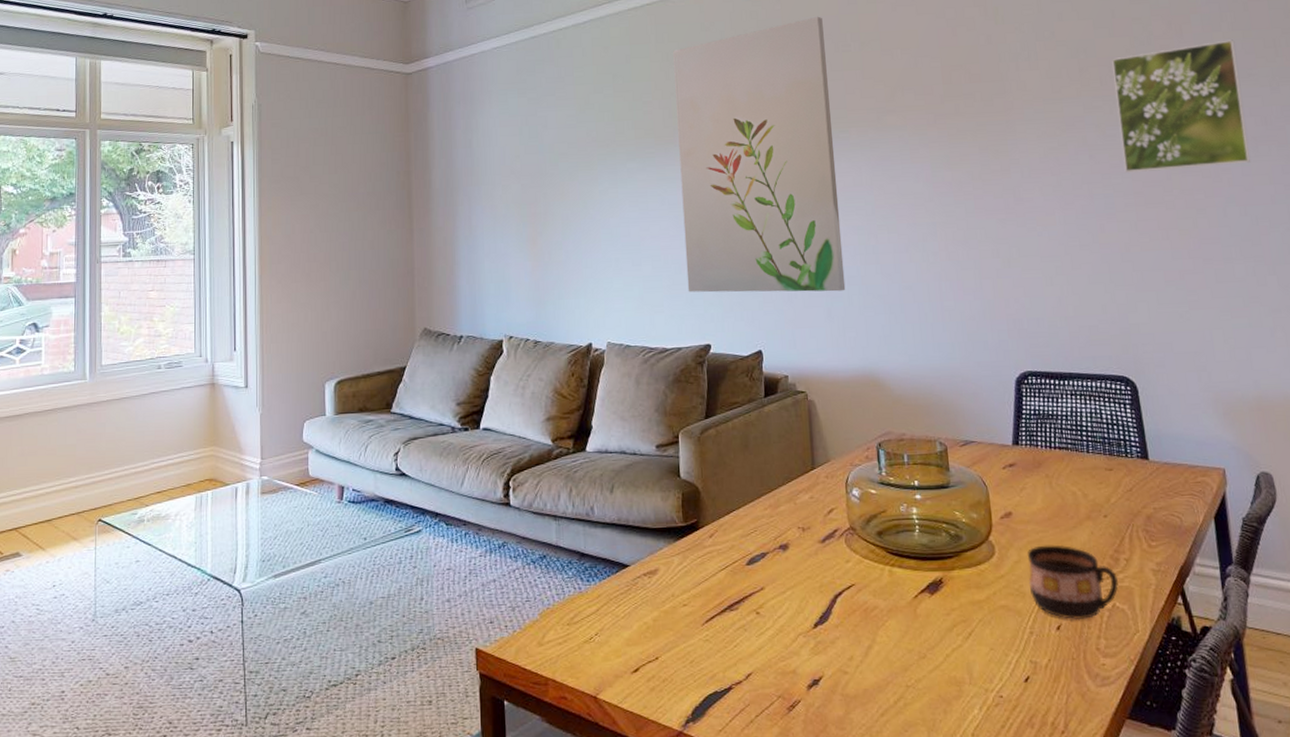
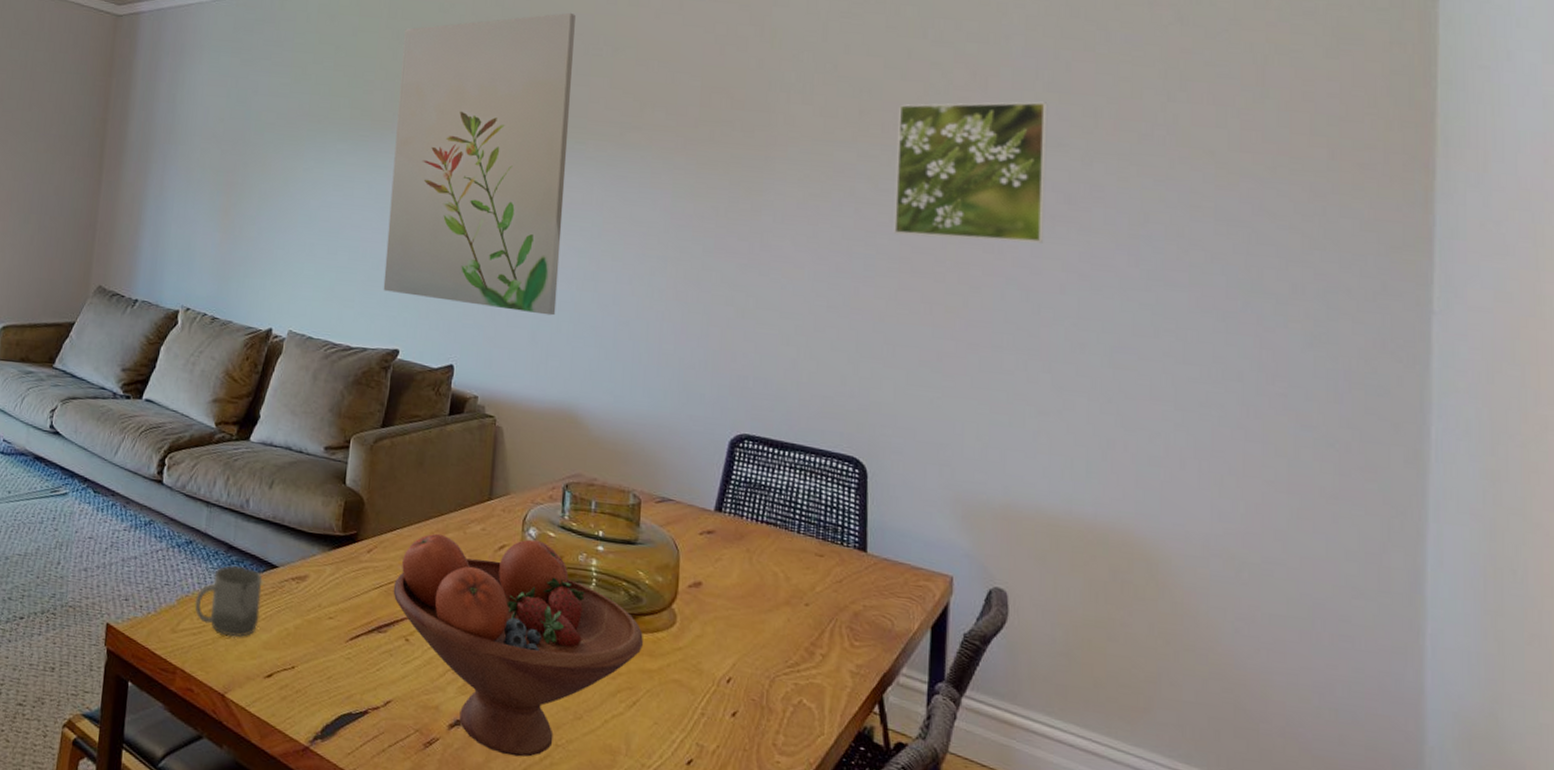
cup: none [556,572,619,640] -> present [195,565,263,638]
fruit bowl: none [738,499,969,704] -> present [393,533,643,757]
cup: present [1027,545,1118,620] -> none [708,623,809,711]

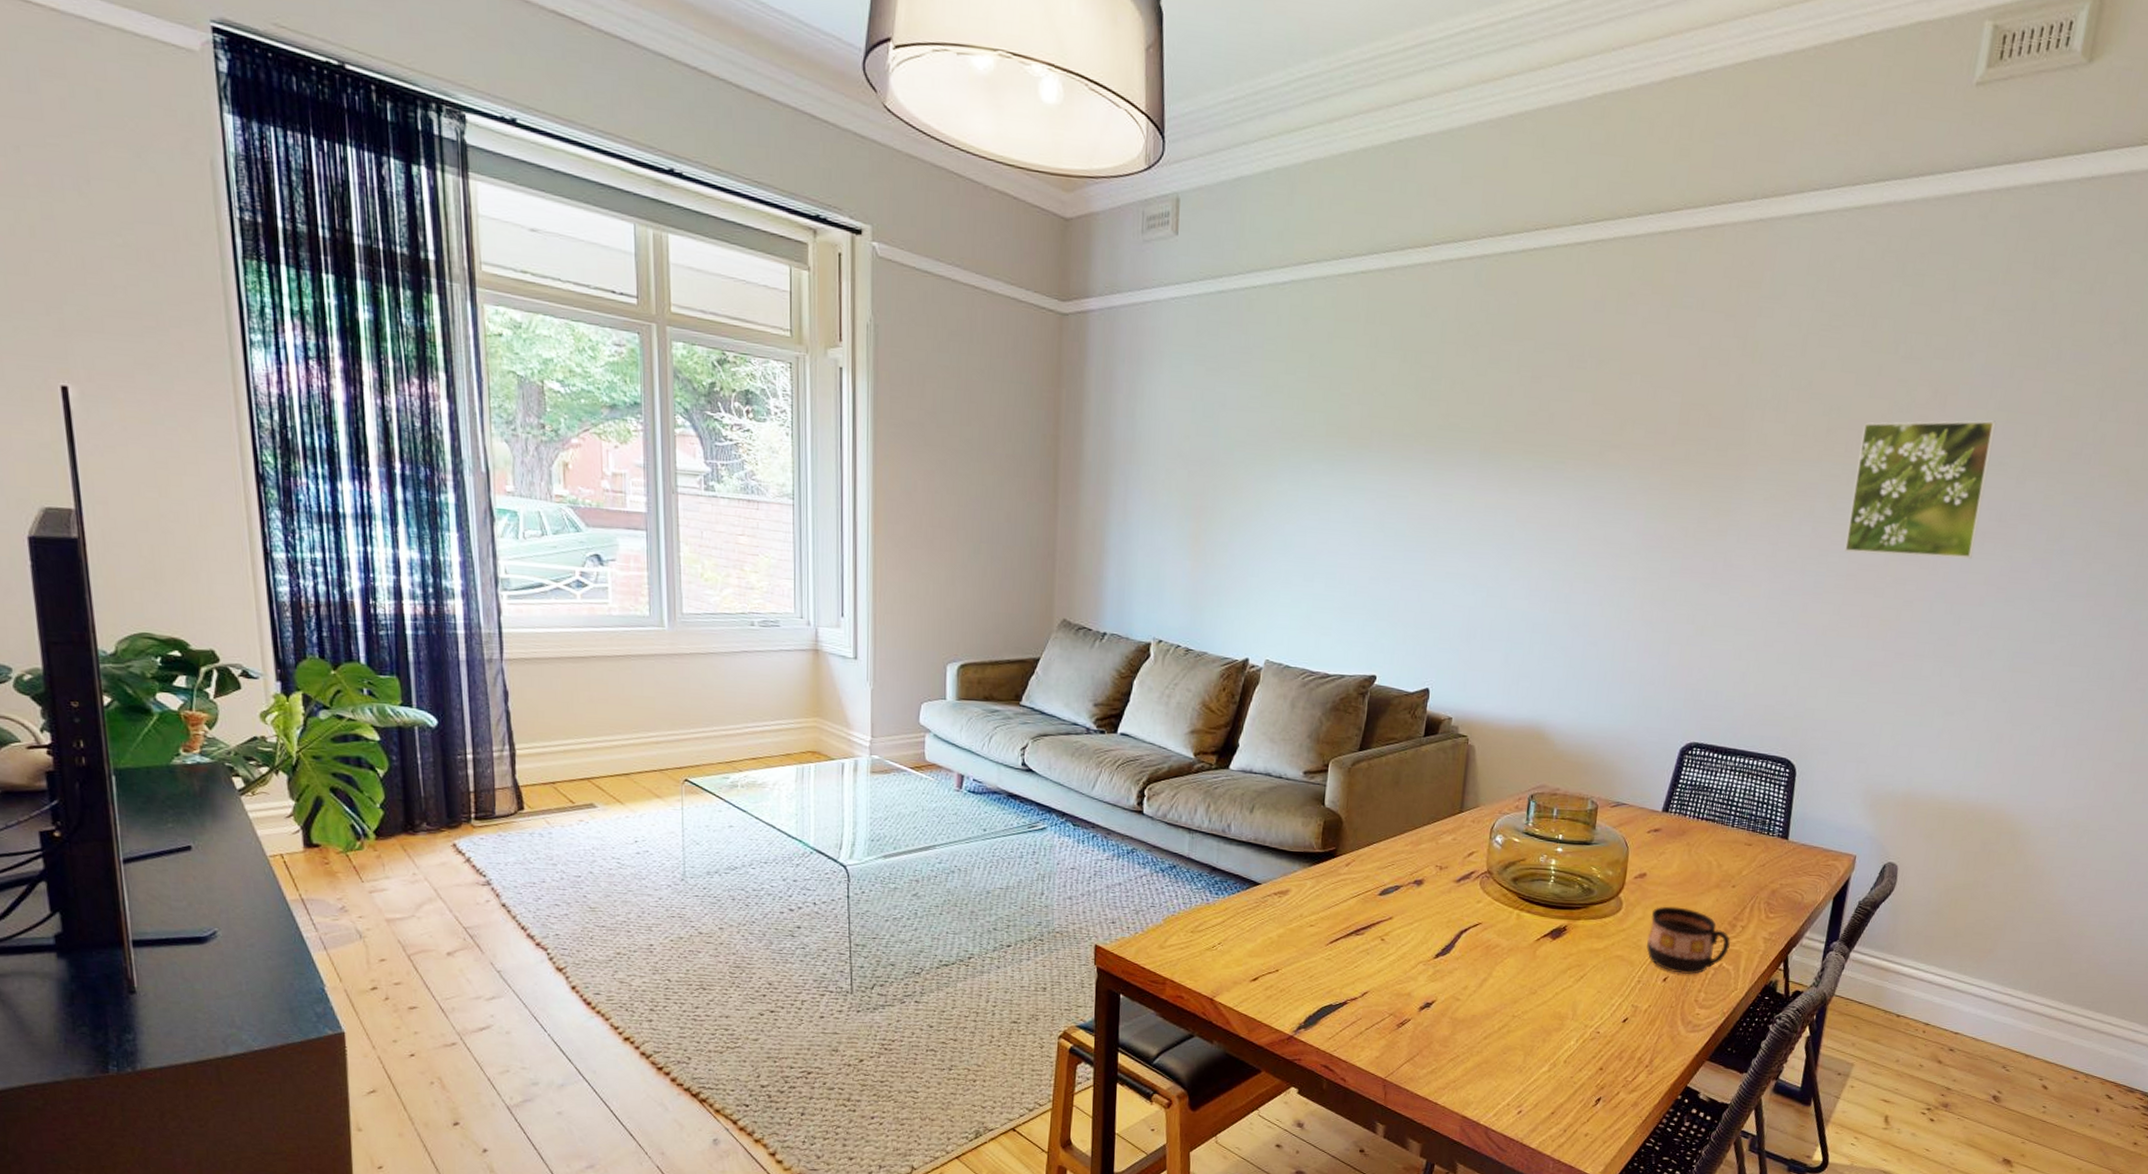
cup: present [195,565,263,638] -> none [1181,885,1246,949]
wall art: present [383,12,576,316] -> none [1360,319,1562,638]
fruit bowl: present [393,533,643,757] -> none [1370,845,1593,1028]
cup: none [708,623,809,711] -> present [1646,906,1730,975]

